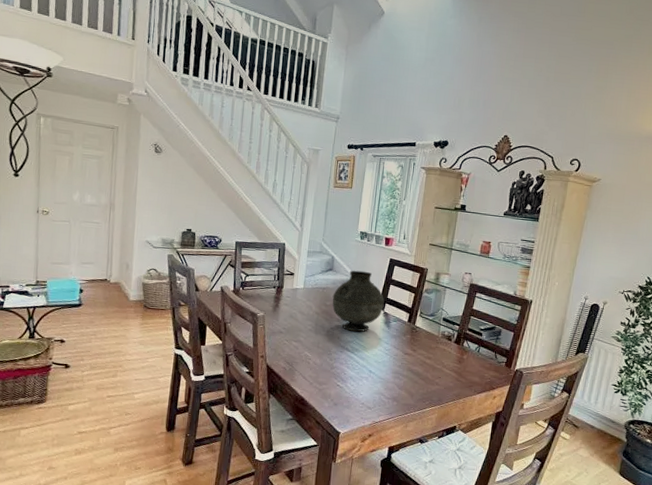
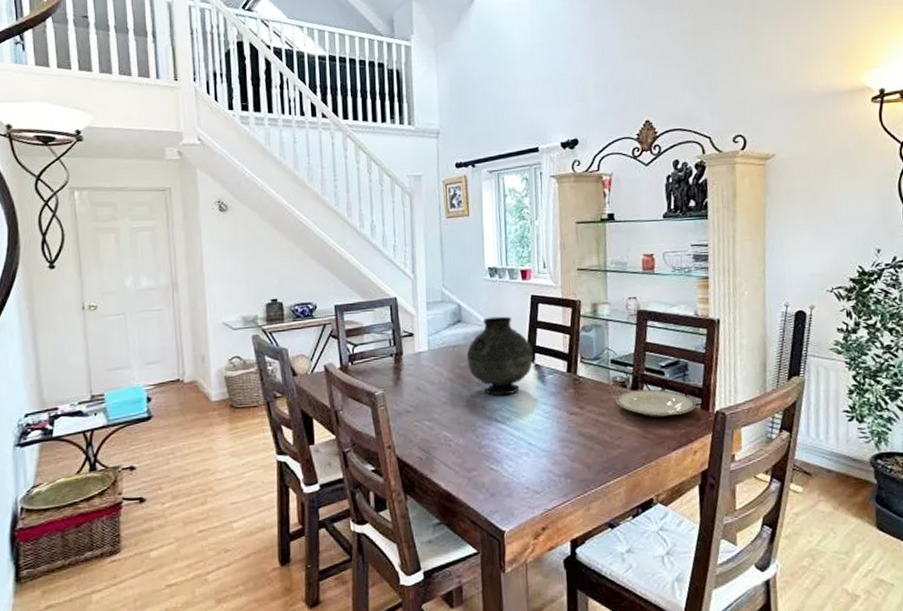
plate: none [441,343,501,368] -> present [616,389,695,417]

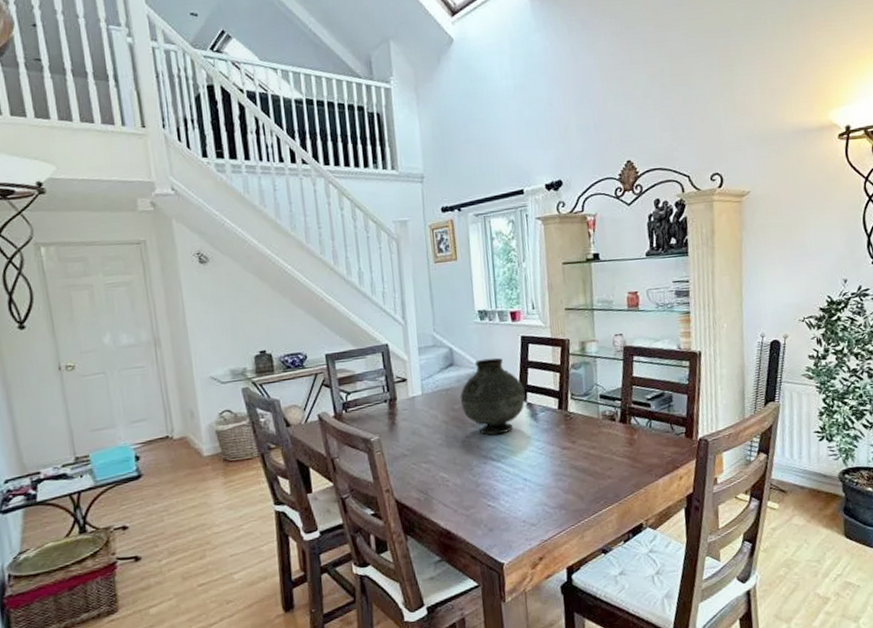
plate: present [616,389,695,417] -> none [605,421,680,447]

